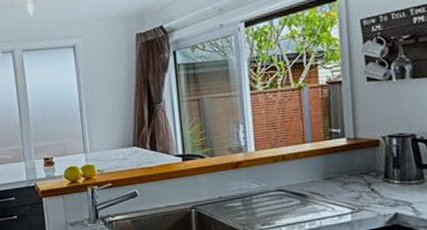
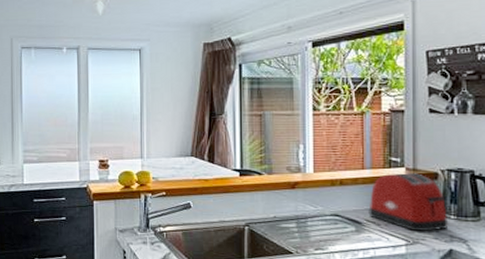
toaster: none [312,141,393,200] -> present [368,172,449,232]

